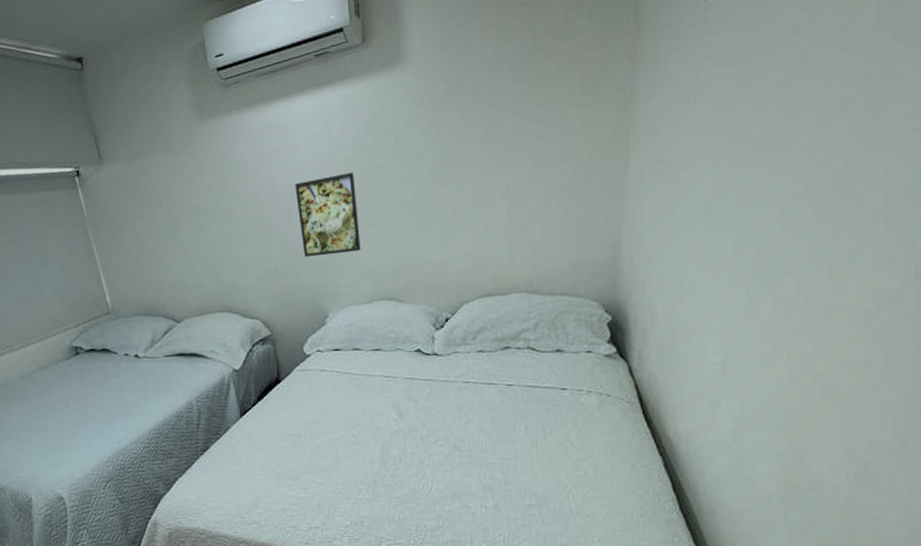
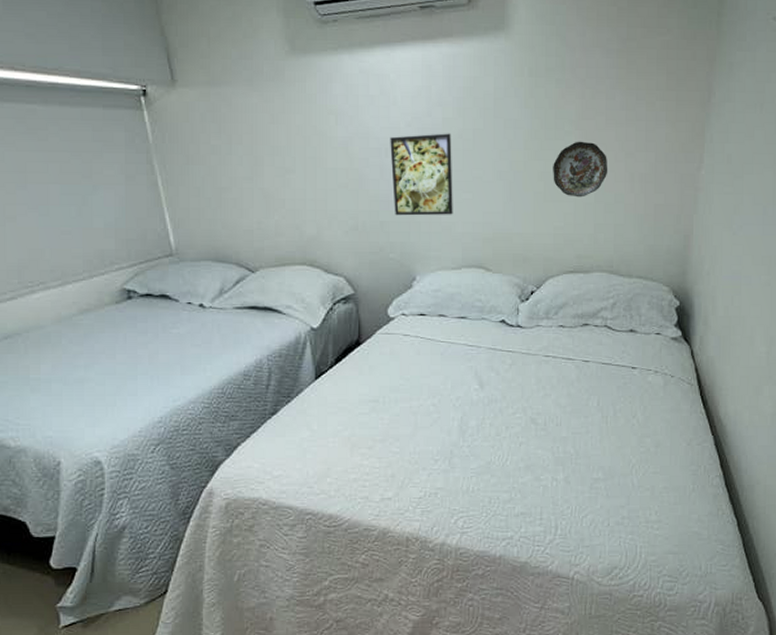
decorative plate: none [460,161,521,220] -> present [553,141,608,198]

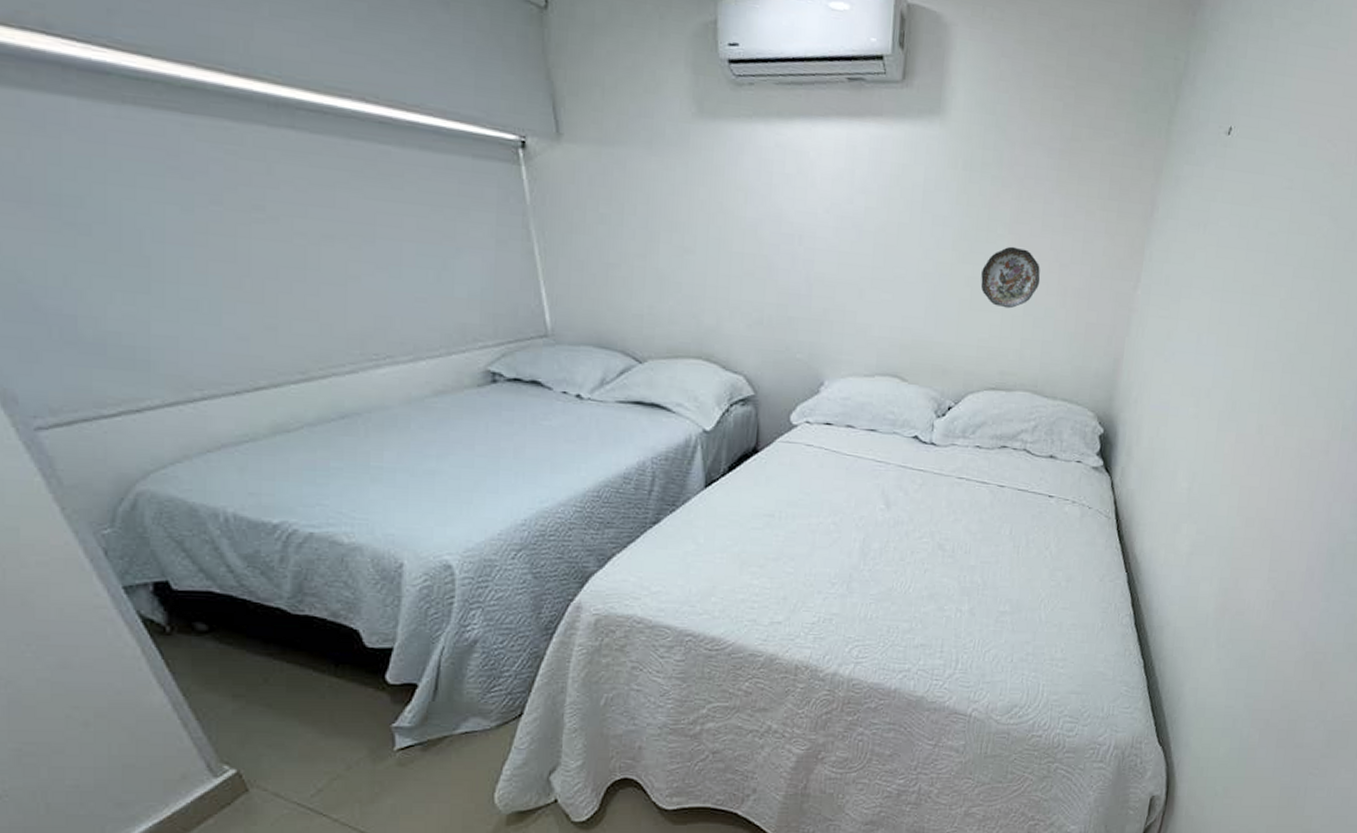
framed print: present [390,133,453,216] -> none [804,222,873,316]

